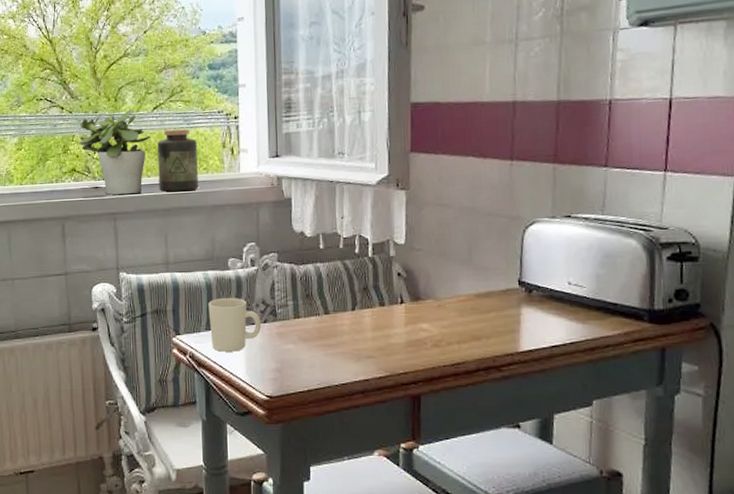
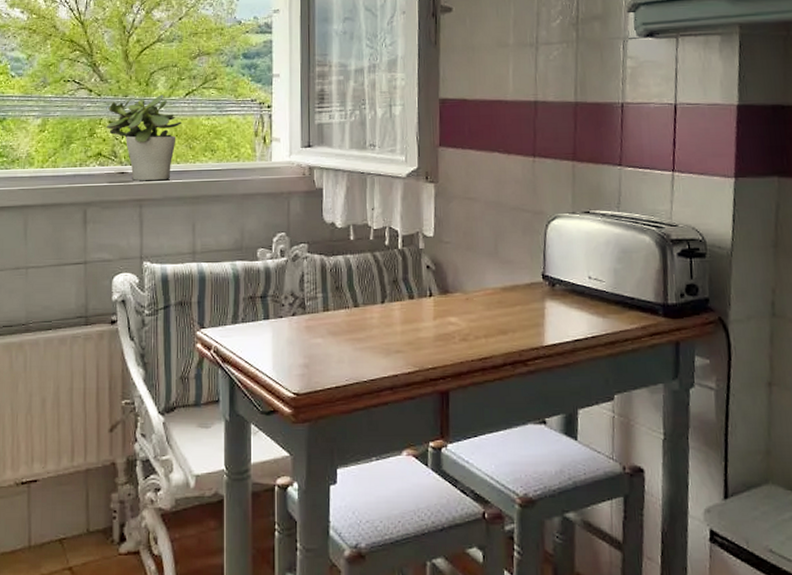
jar: present [157,129,198,192] -> none [188,116,229,180]
mug: present [208,298,262,352] -> none [235,290,290,346]

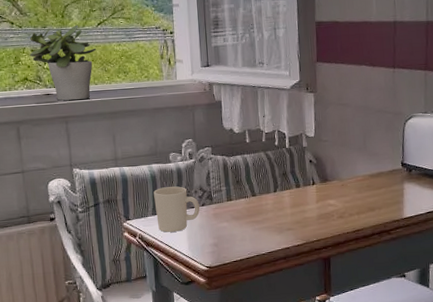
mug: none [235,290,290,346] -> present [153,186,200,232]

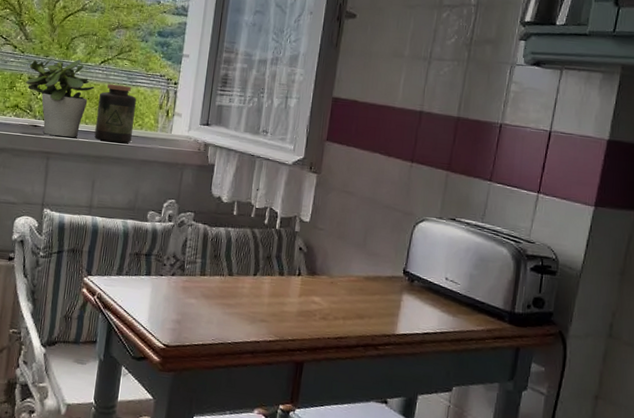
jar: none [103,42,141,98] -> present [94,83,136,144]
mug: present [153,186,200,232] -> none [120,246,170,299]

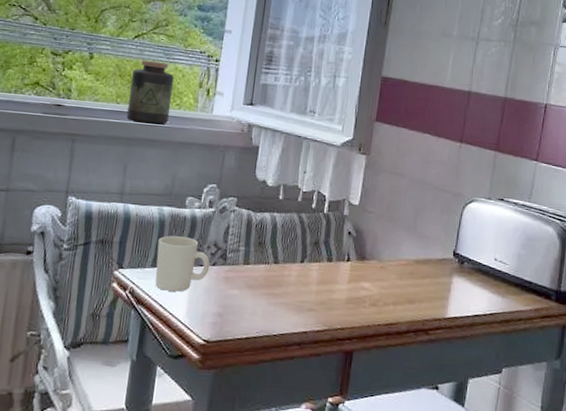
potted plant: present [26,59,94,138] -> none [48,32,127,119]
mug: none [120,246,170,299] -> present [155,235,211,292]

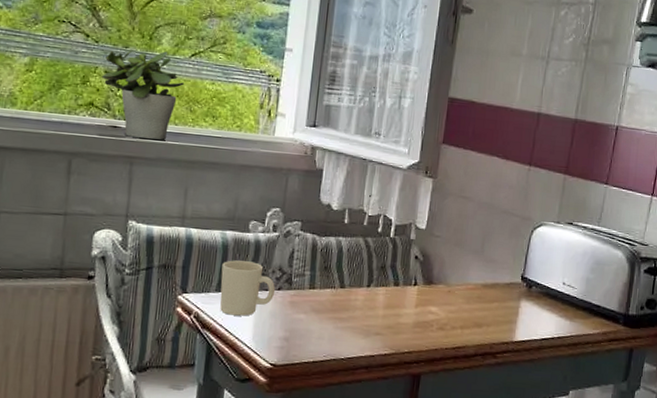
potted plant: none [48,32,127,119] -> present [102,50,184,141]
jar: present [126,59,174,125] -> none [186,79,233,147]

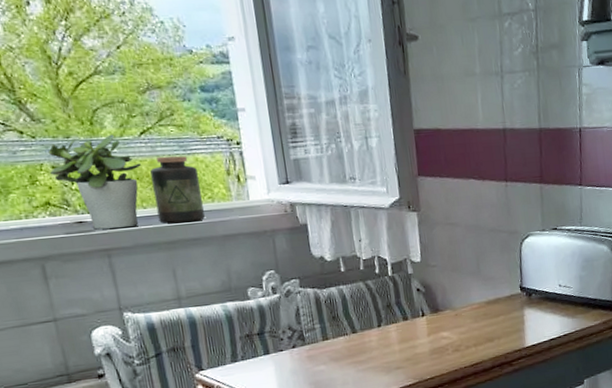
jar: none [186,79,233,147] -> present [150,155,205,224]
mug: present [220,260,276,316] -> none [231,326,291,382]

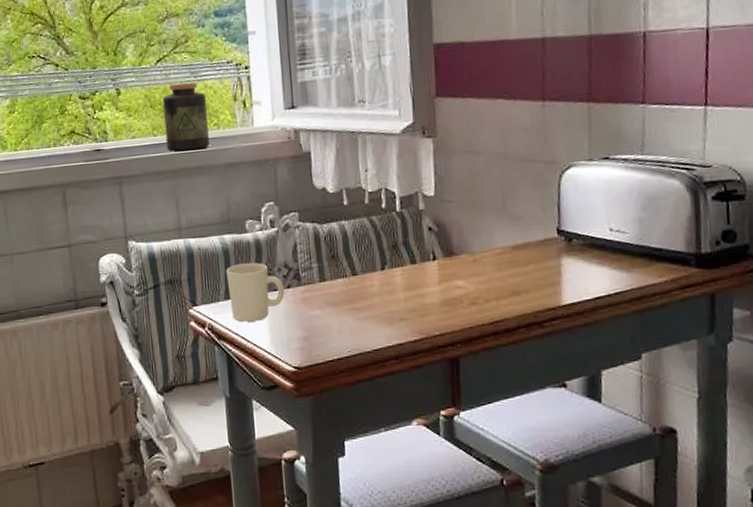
potted plant: present [48,134,141,230] -> none [77,63,155,158]
mug: none [231,326,291,382] -> present [226,262,285,322]

